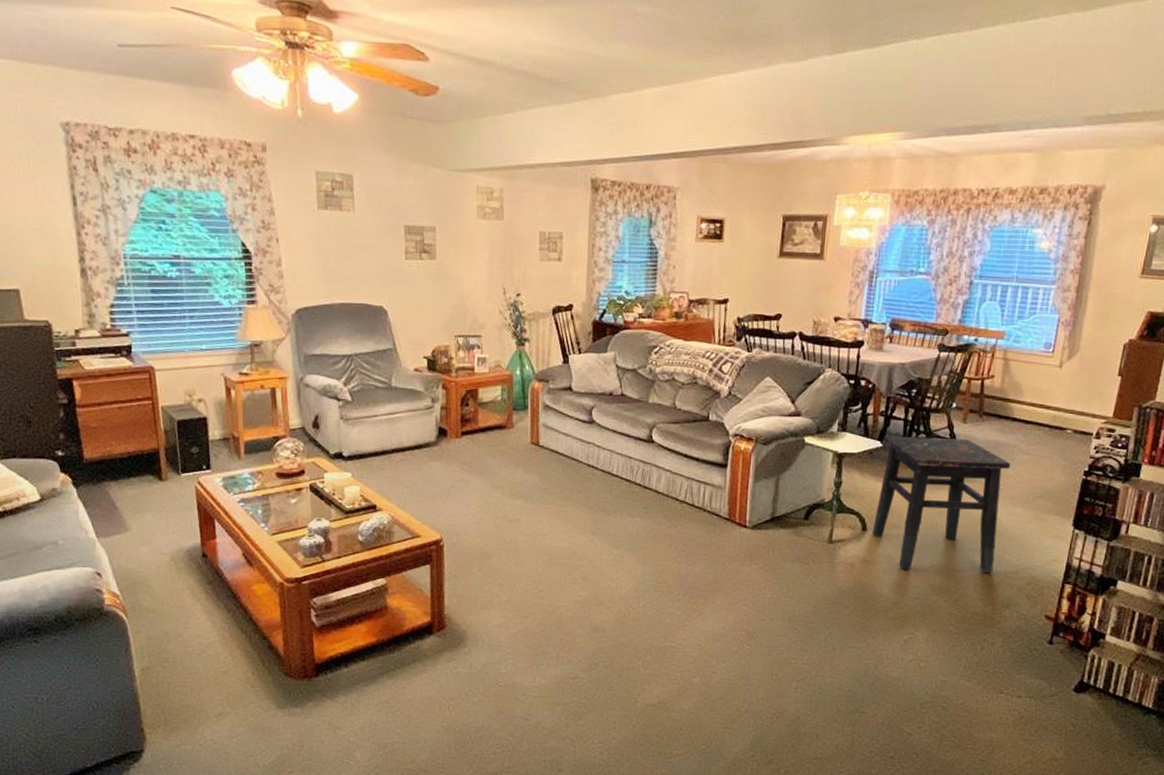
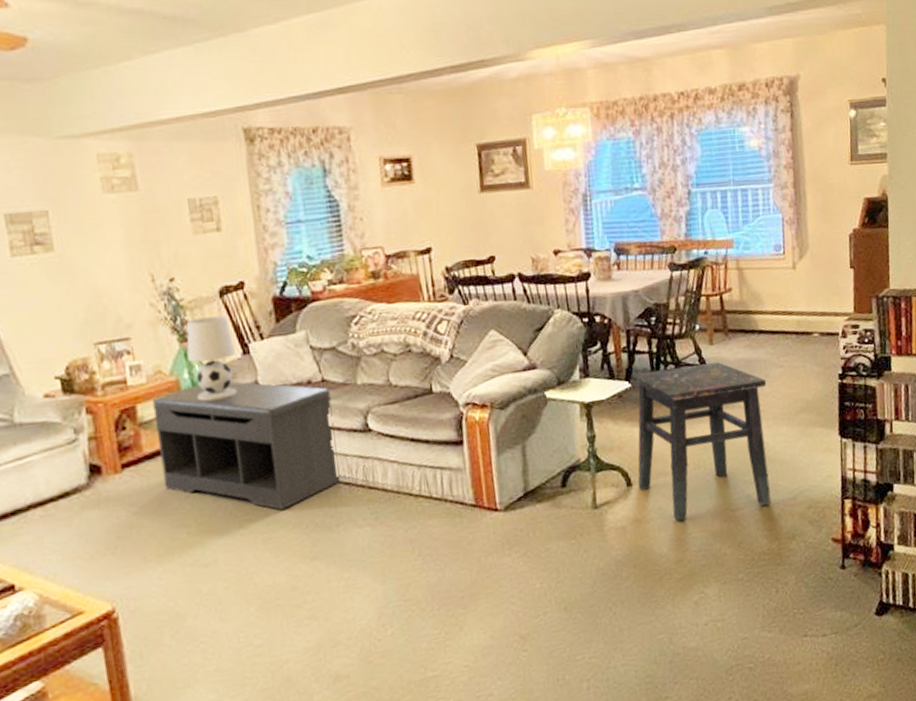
bench: none [490,381,627,491] -> present [152,381,340,510]
table lamp: none [522,328,558,395] -> present [186,315,238,402]

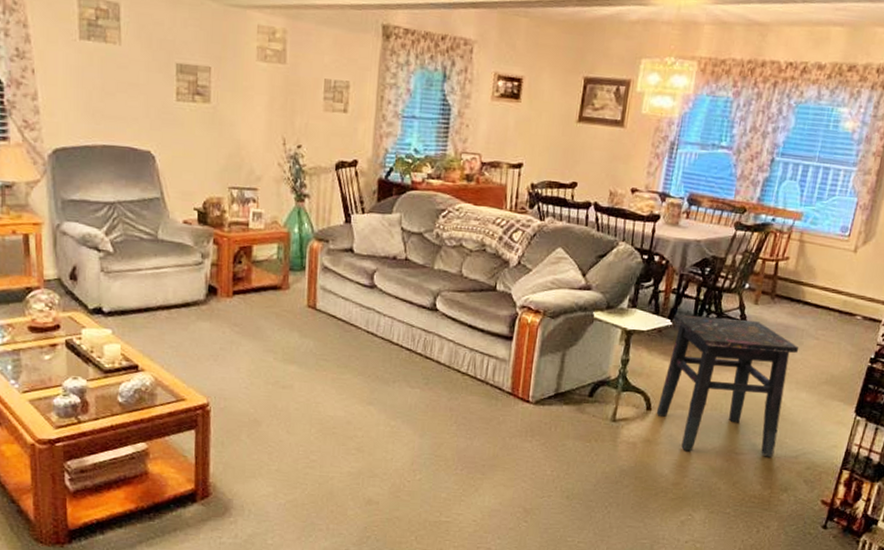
bench: present [152,381,340,510] -> none [263,239,411,358]
table lamp: present [186,315,238,402] -> none [300,183,340,256]

